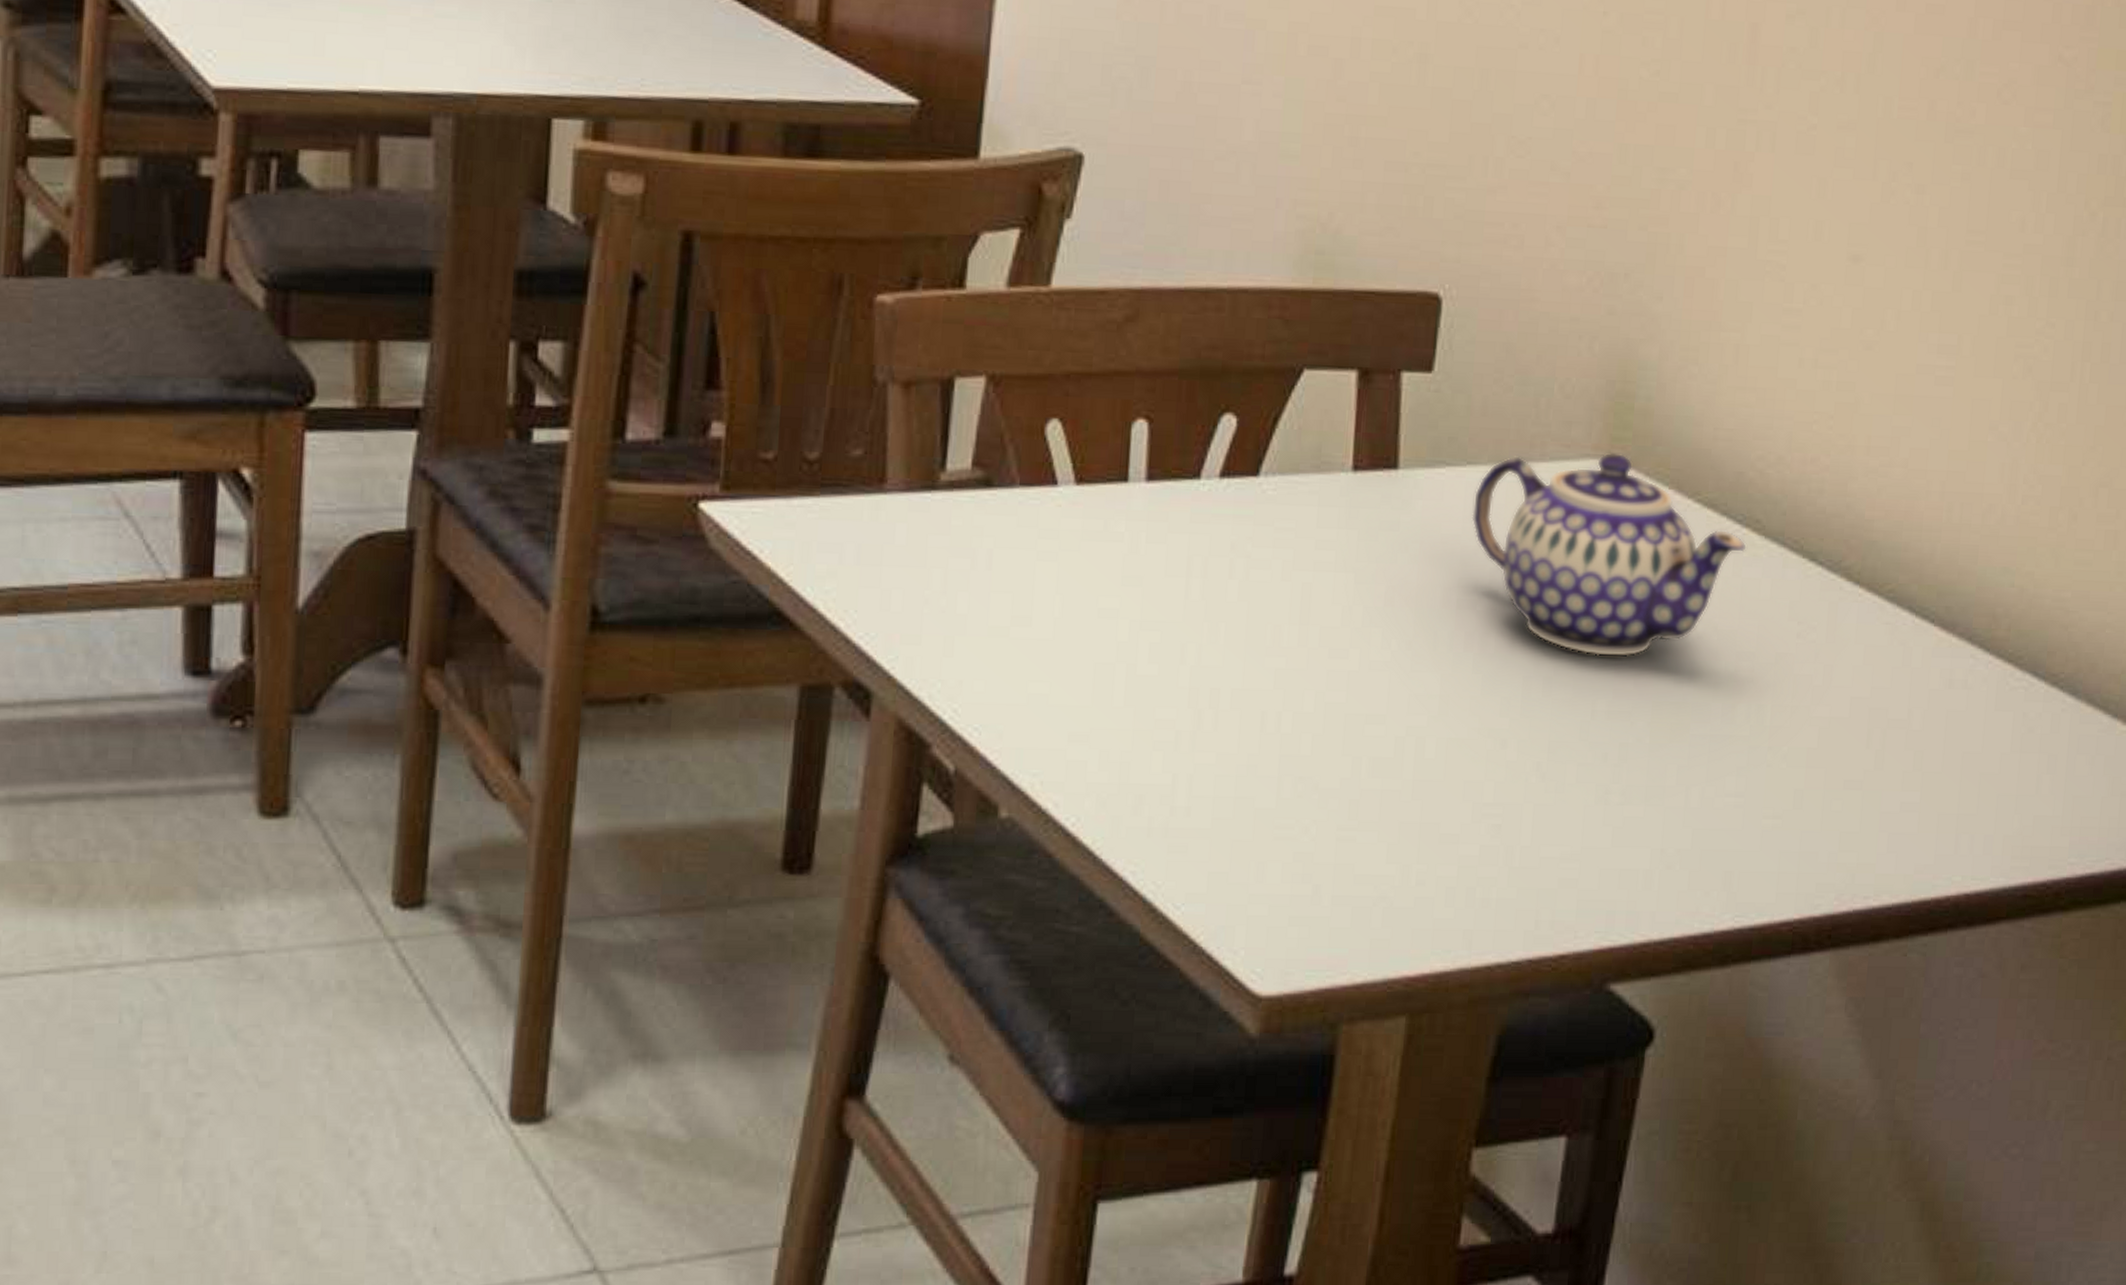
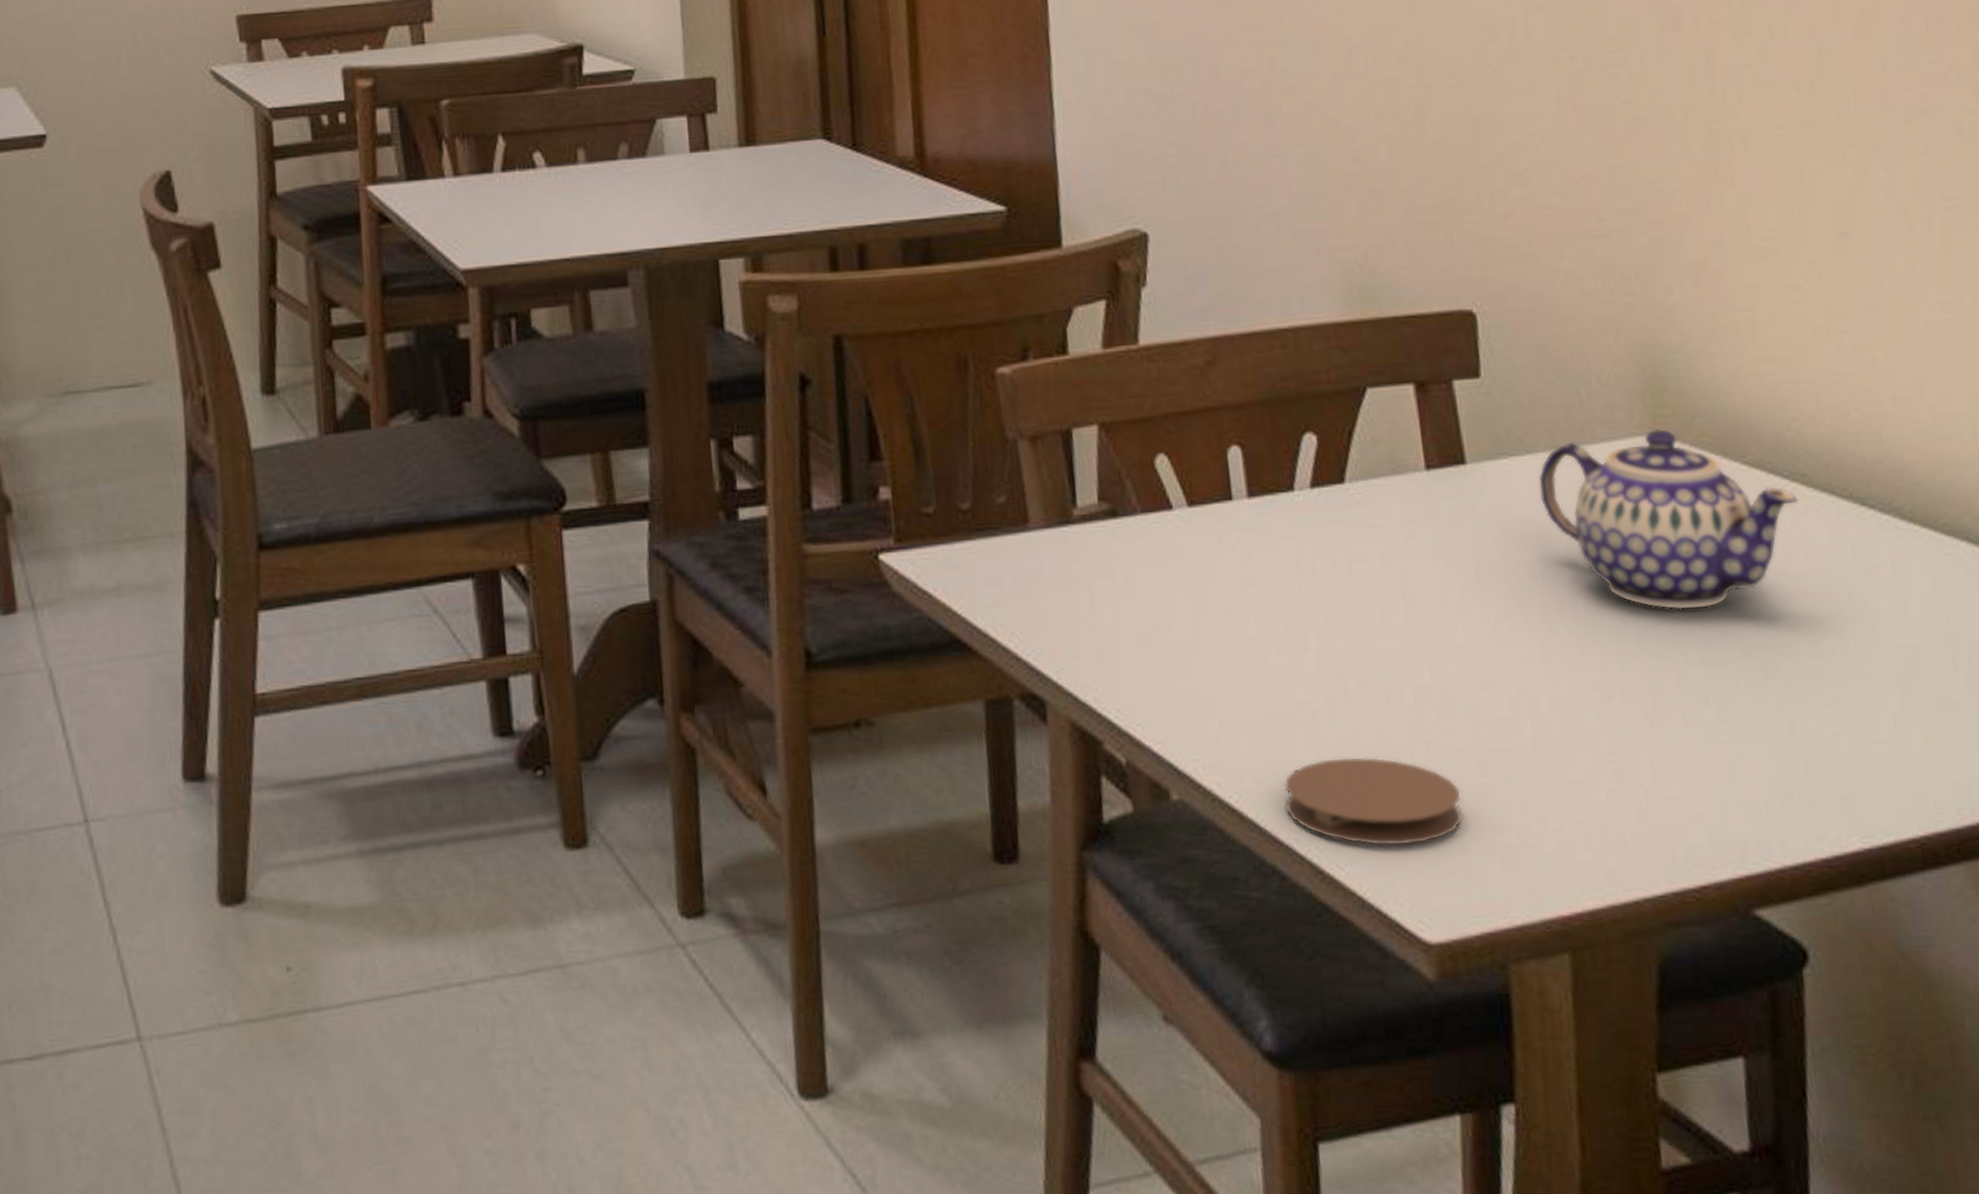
coaster: none [1127,785,1323,887] -> present [1284,756,1463,846]

